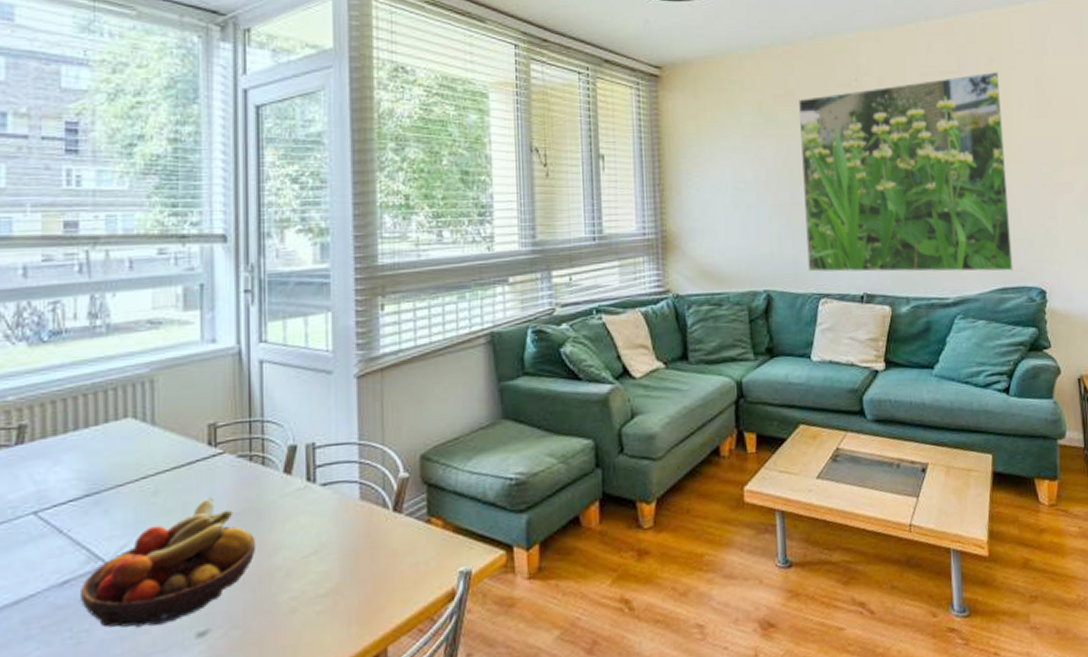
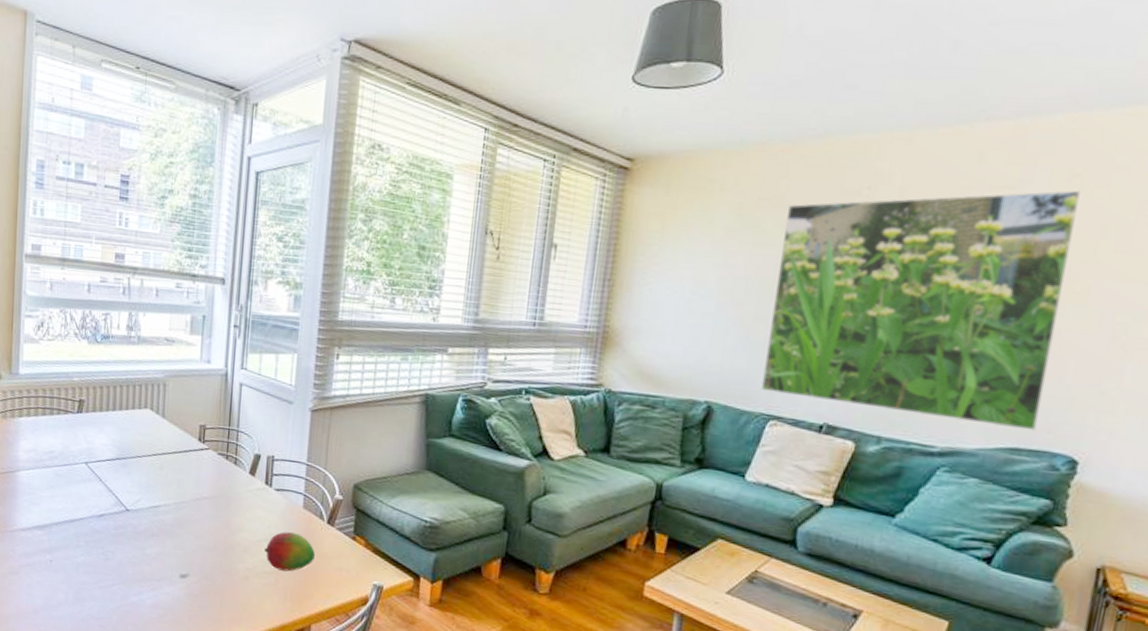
fruit bowl: present [81,497,256,628] -> none [110,479,226,562]
fruit: none [315,533,383,588] -> present [264,531,316,572]

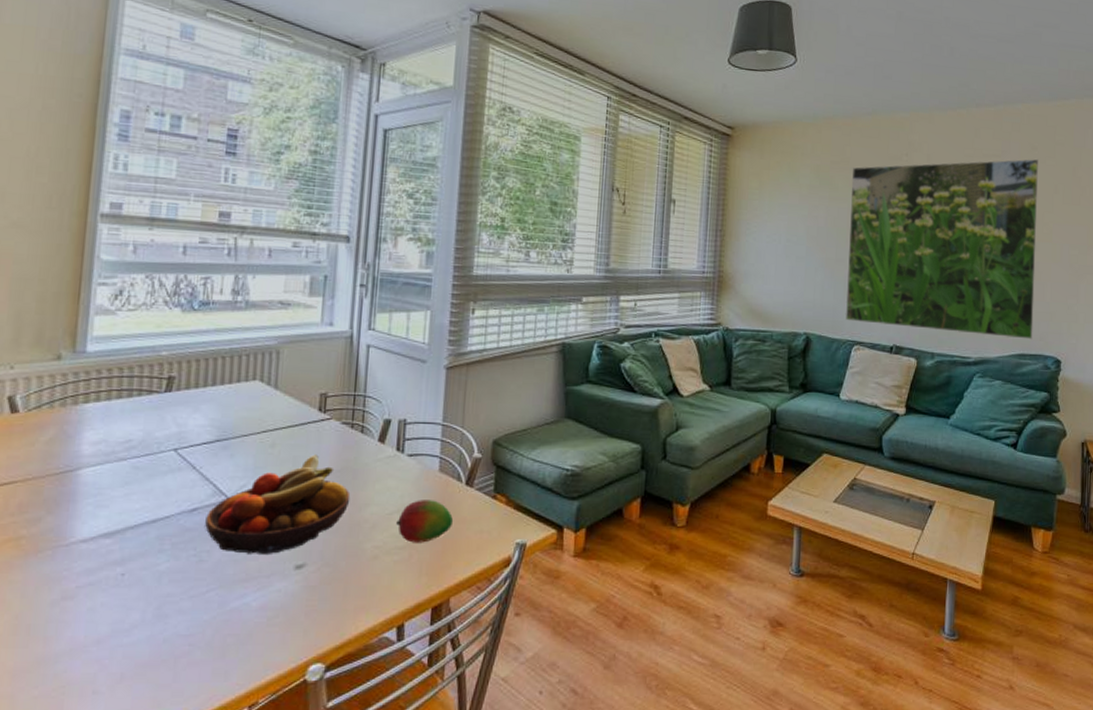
fruit bowl: none [110,479,226,562] -> present [205,454,351,554]

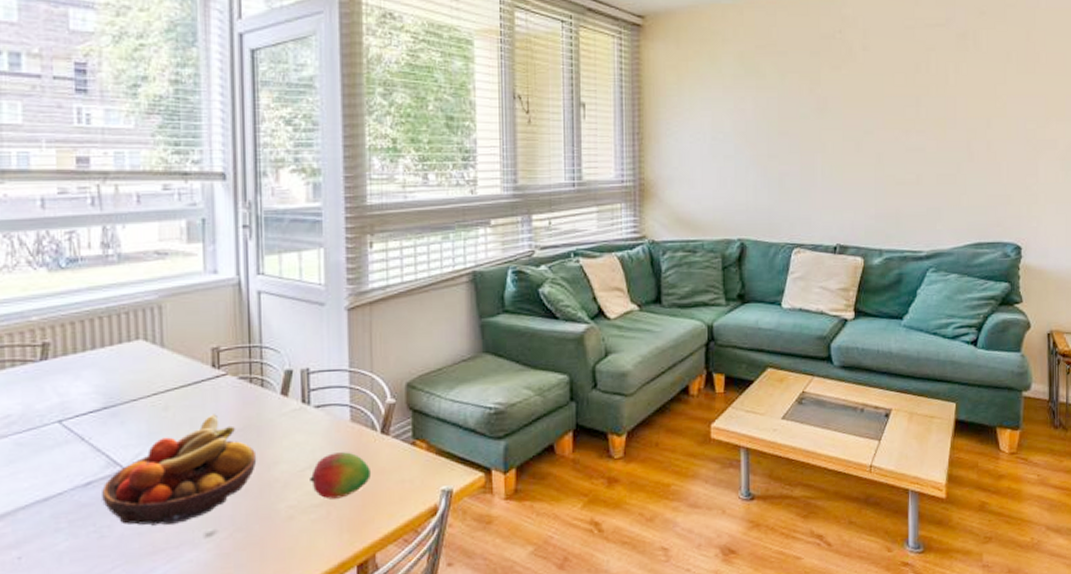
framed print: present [845,159,1038,340] -> none [780,25,990,227]

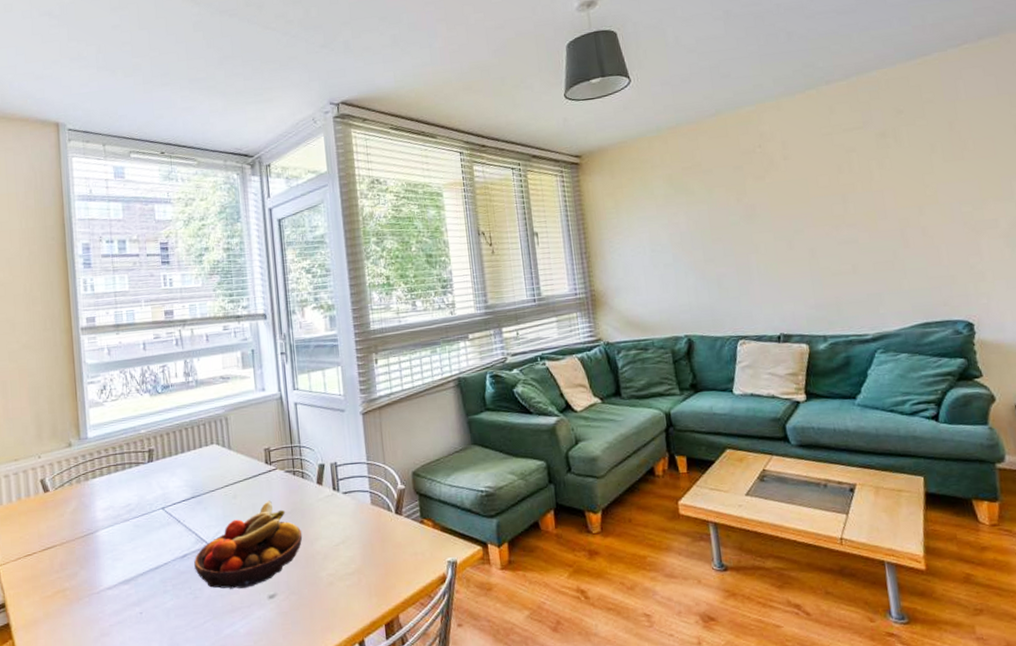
fruit: present [310,452,372,499] -> none [343,529,391,569]

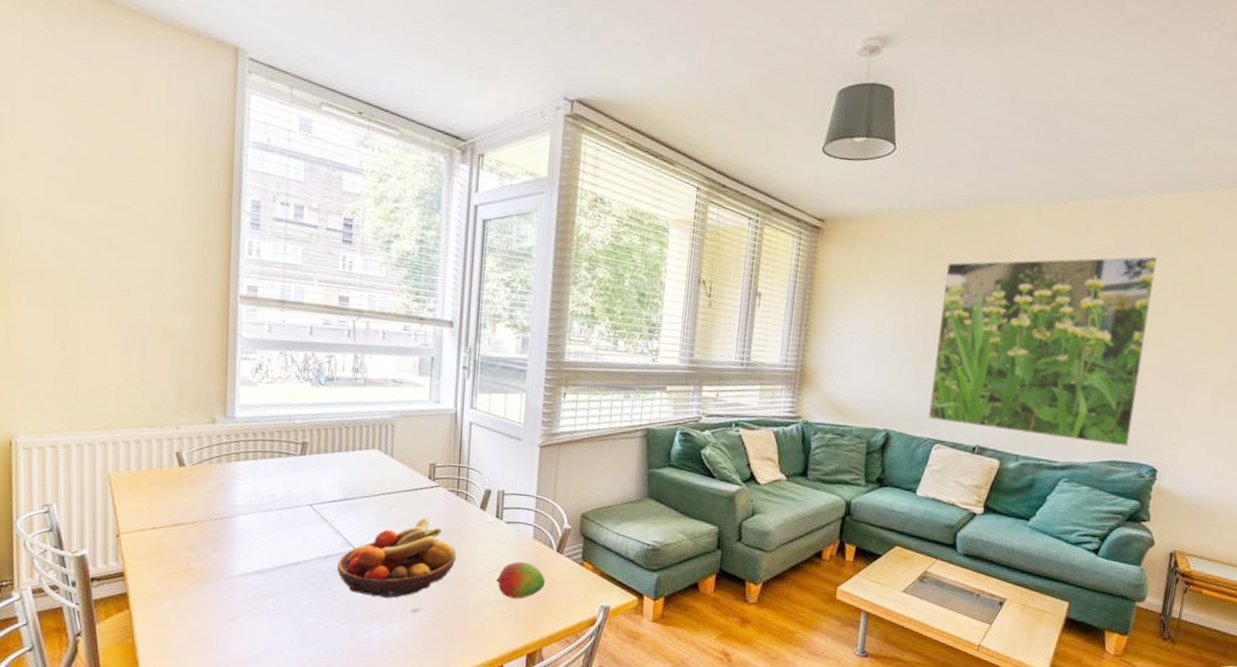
fruit: none [343,529,391,569] -> present [496,562,546,599]
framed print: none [705,123,936,318] -> present [928,256,1157,447]

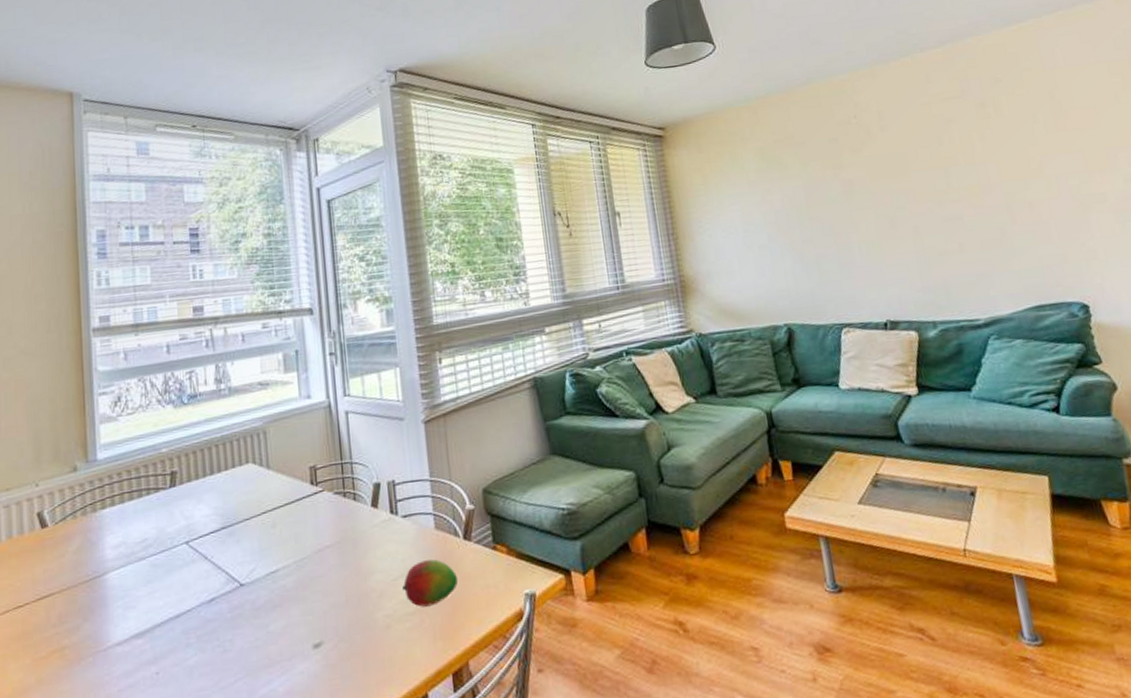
fruit bowl: present [337,516,457,598] -> none [223,528,355,639]
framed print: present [928,256,1157,447] -> none [798,92,1048,304]

